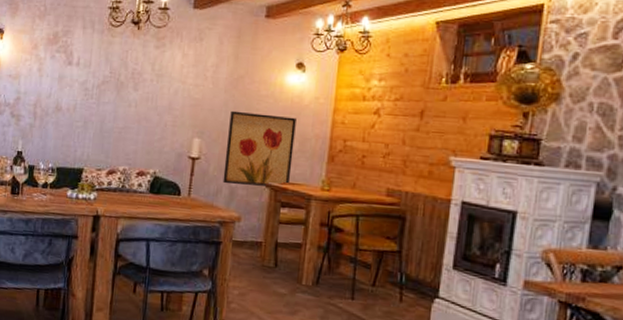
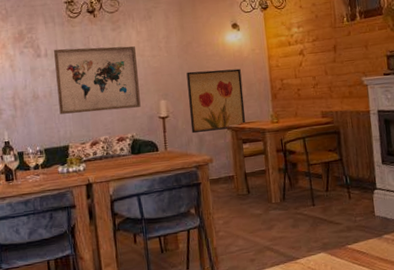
wall art: none [80,59,177,141] -> present [54,46,141,114]

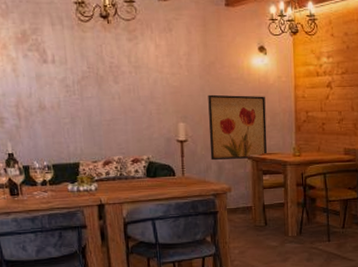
wall art: present [54,46,141,114] -> none [62,55,158,129]

